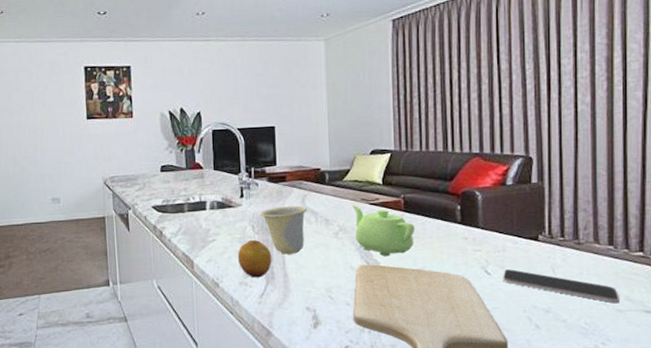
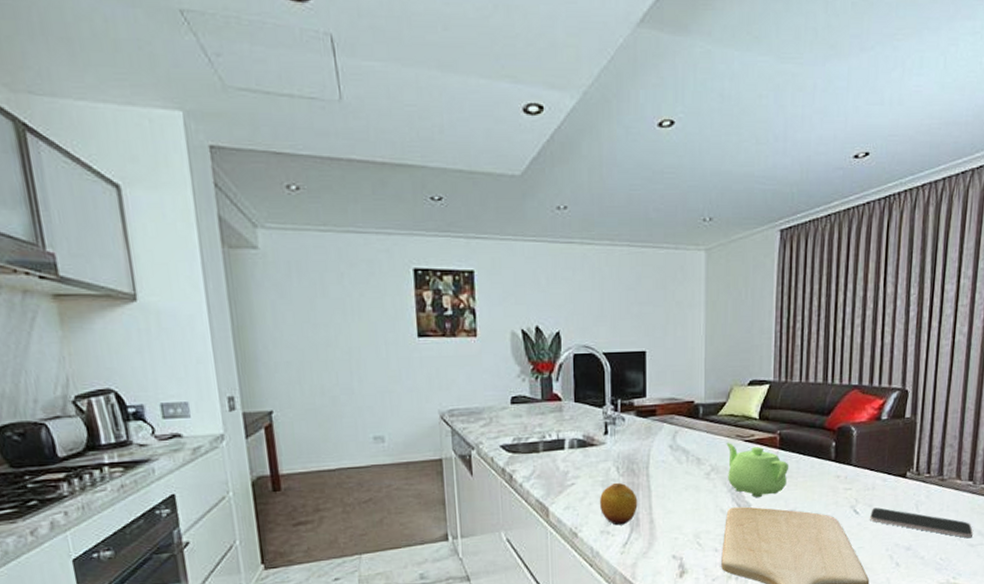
cup: present [259,206,307,255] -> none [625,443,677,499]

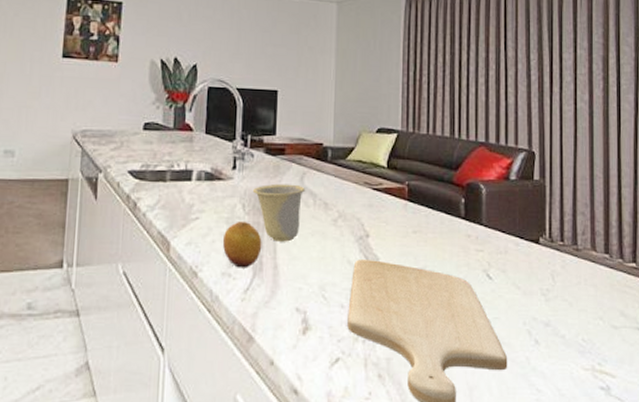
cup: none [625,443,677,499] -> present [252,183,305,242]
teapot: present [726,443,789,497] -> none [354,189,418,250]
smartphone: present [870,507,974,539] -> none [504,274,616,319]

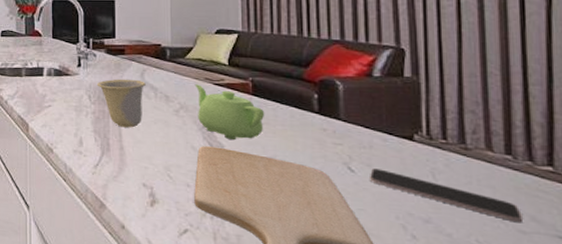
fruit: present [222,221,262,268] -> none [72,109,108,148]
teapot: none [354,189,418,250] -> present [195,84,265,139]
smartphone: none [504,274,616,319] -> present [370,168,524,223]

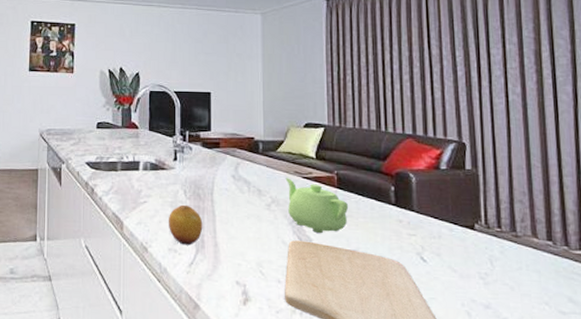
fruit: none [72,109,108,148] -> present [168,204,203,245]
cup: present [96,79,146,128] -> none [192,173,239,224]
smartphone: present [370,168,524,223] -> none [439,258,563,305]

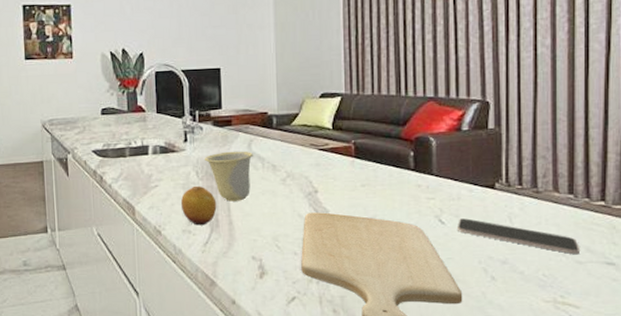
cup: none [192,173,239,224] -> present [204,151,253,202]
teapot: present [285,178,349,233] -> none [301,151,366,203]
smartphone: none [439,258,563,305] -> present [458,218,581,255]

